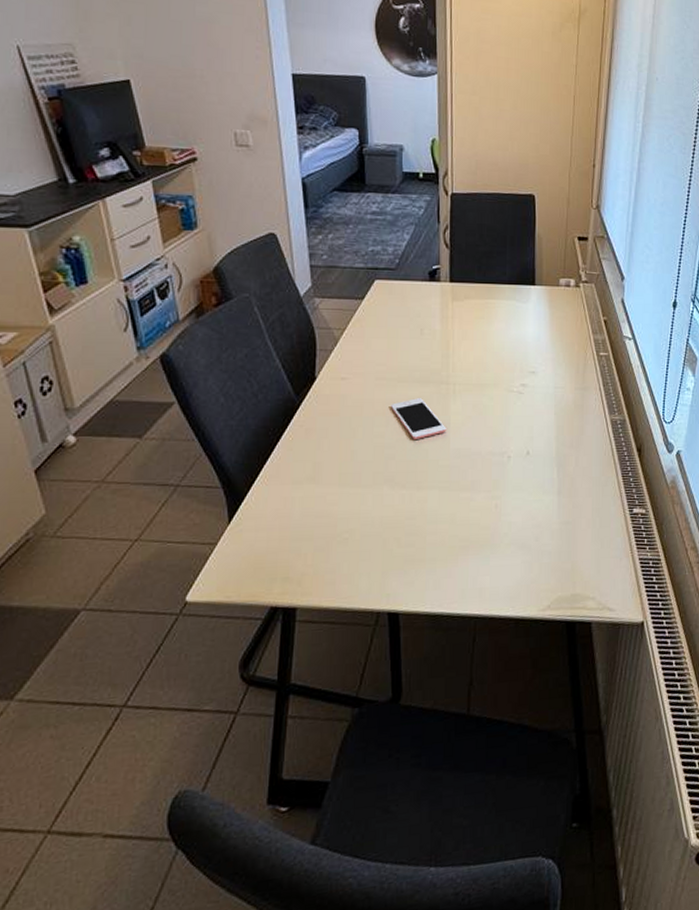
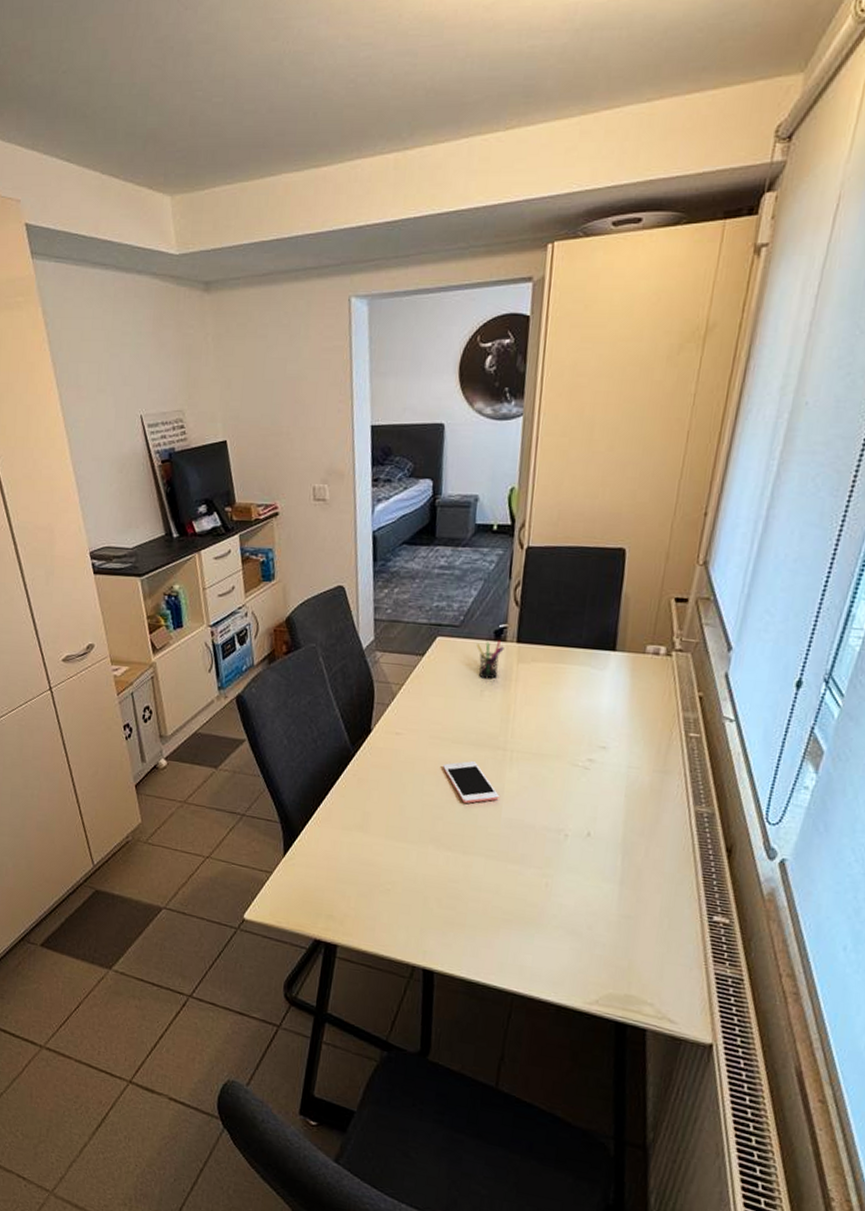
pen holder: none [413,280,439,318] -> present [476,640,504,679]

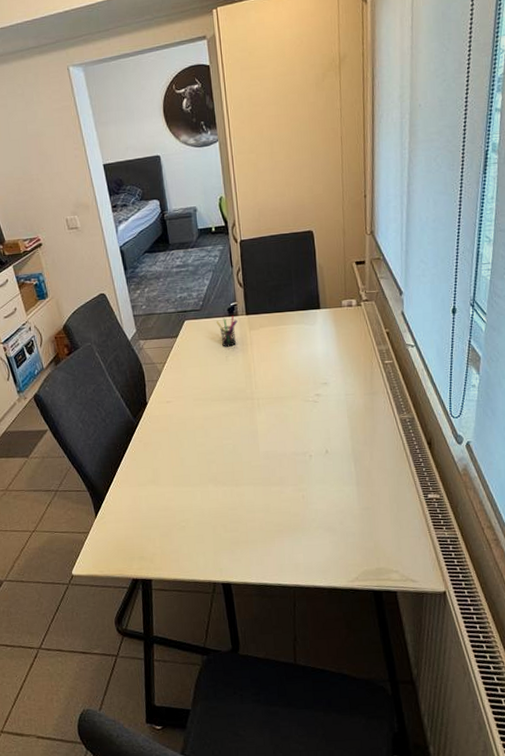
cell phone: present [443,761,499,804] -> none [208,412,255,446]

